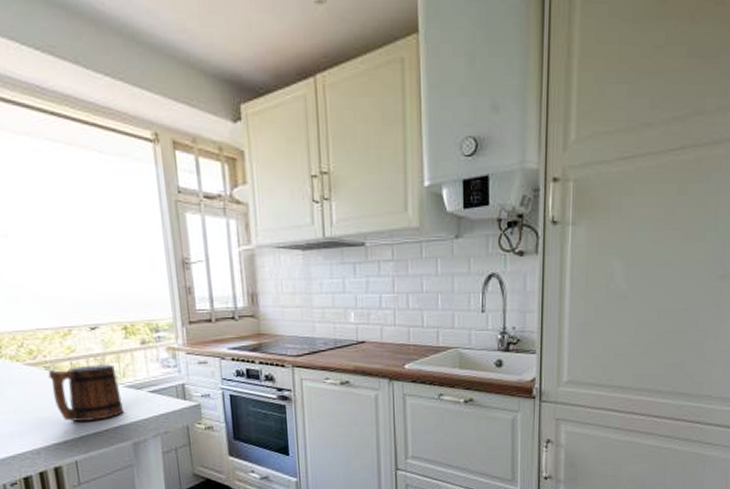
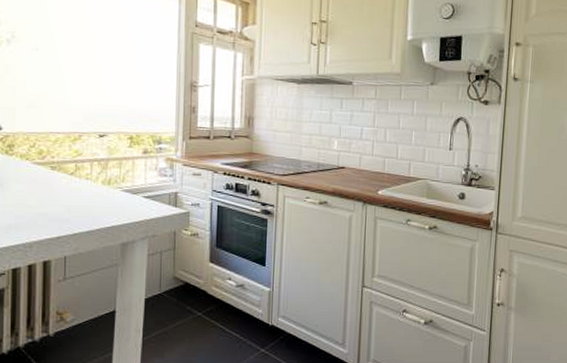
mug: present [48,364,123,421] -> none [53,168,118,220]

